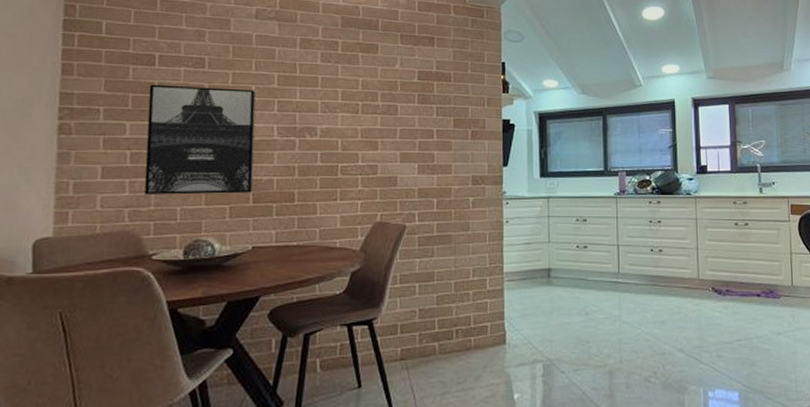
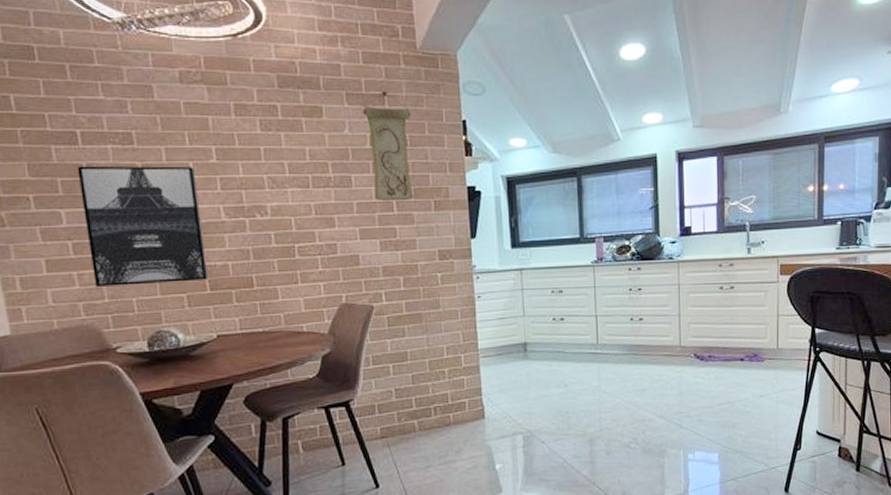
wall scroll: none [414,34,457,130] -> present [363,90,414,202]

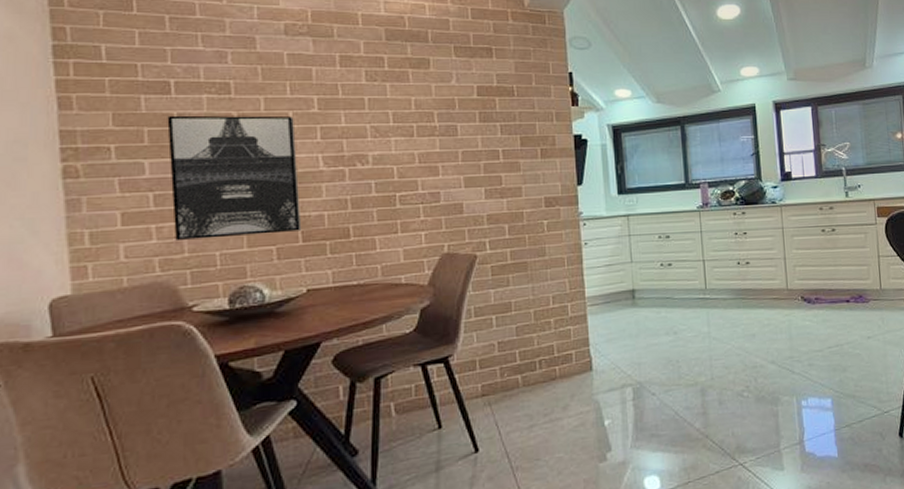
wall scroll: present [363,90,414,202] -> none [470,44,520,150]

